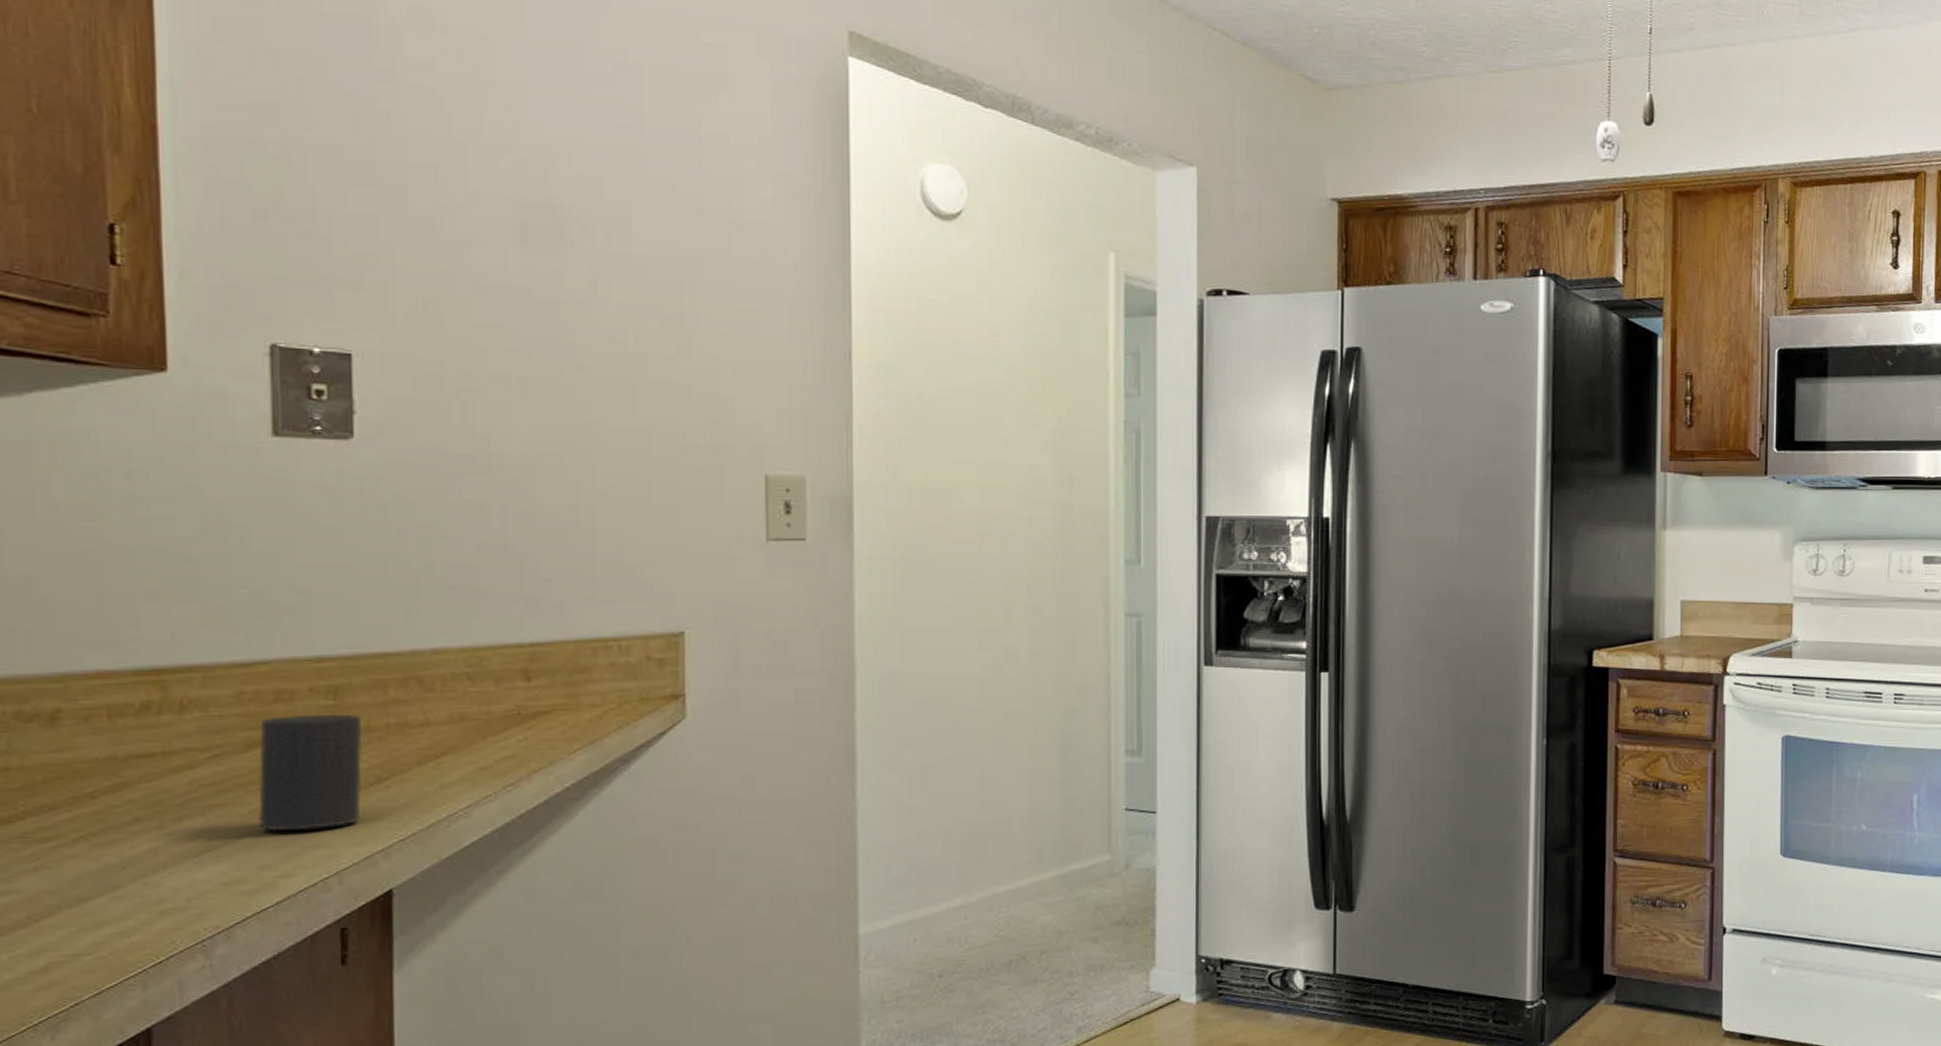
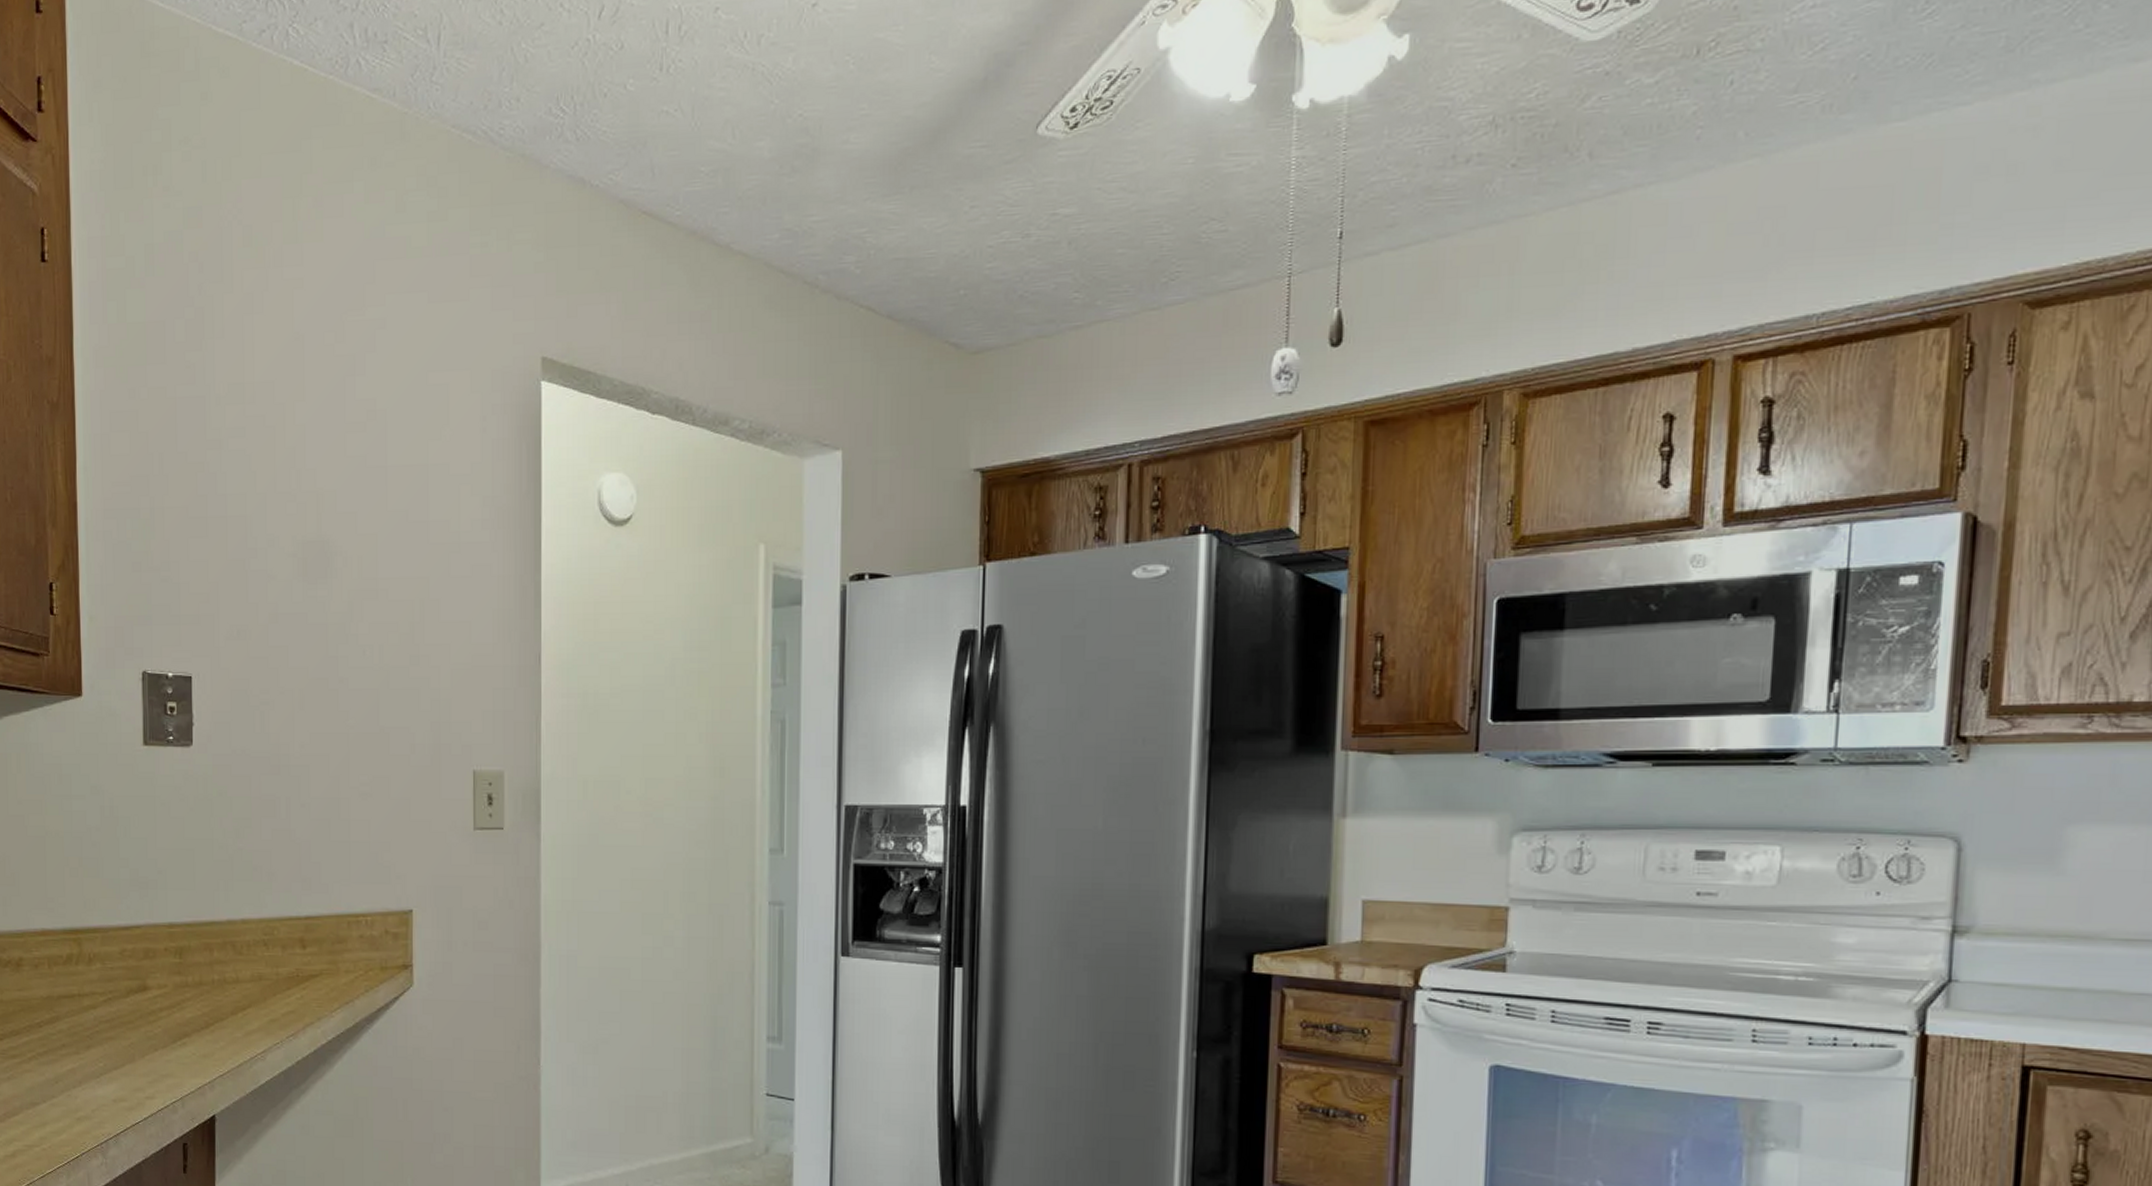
cup: present [258,714,362,832] -> none [134,969,197,1063]

